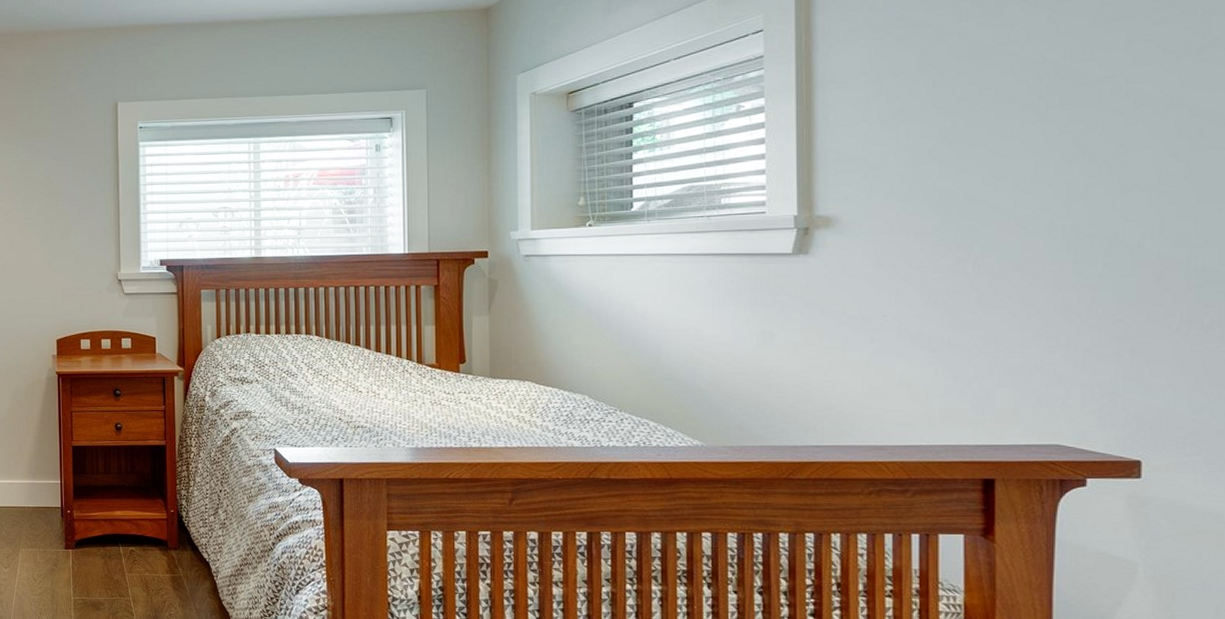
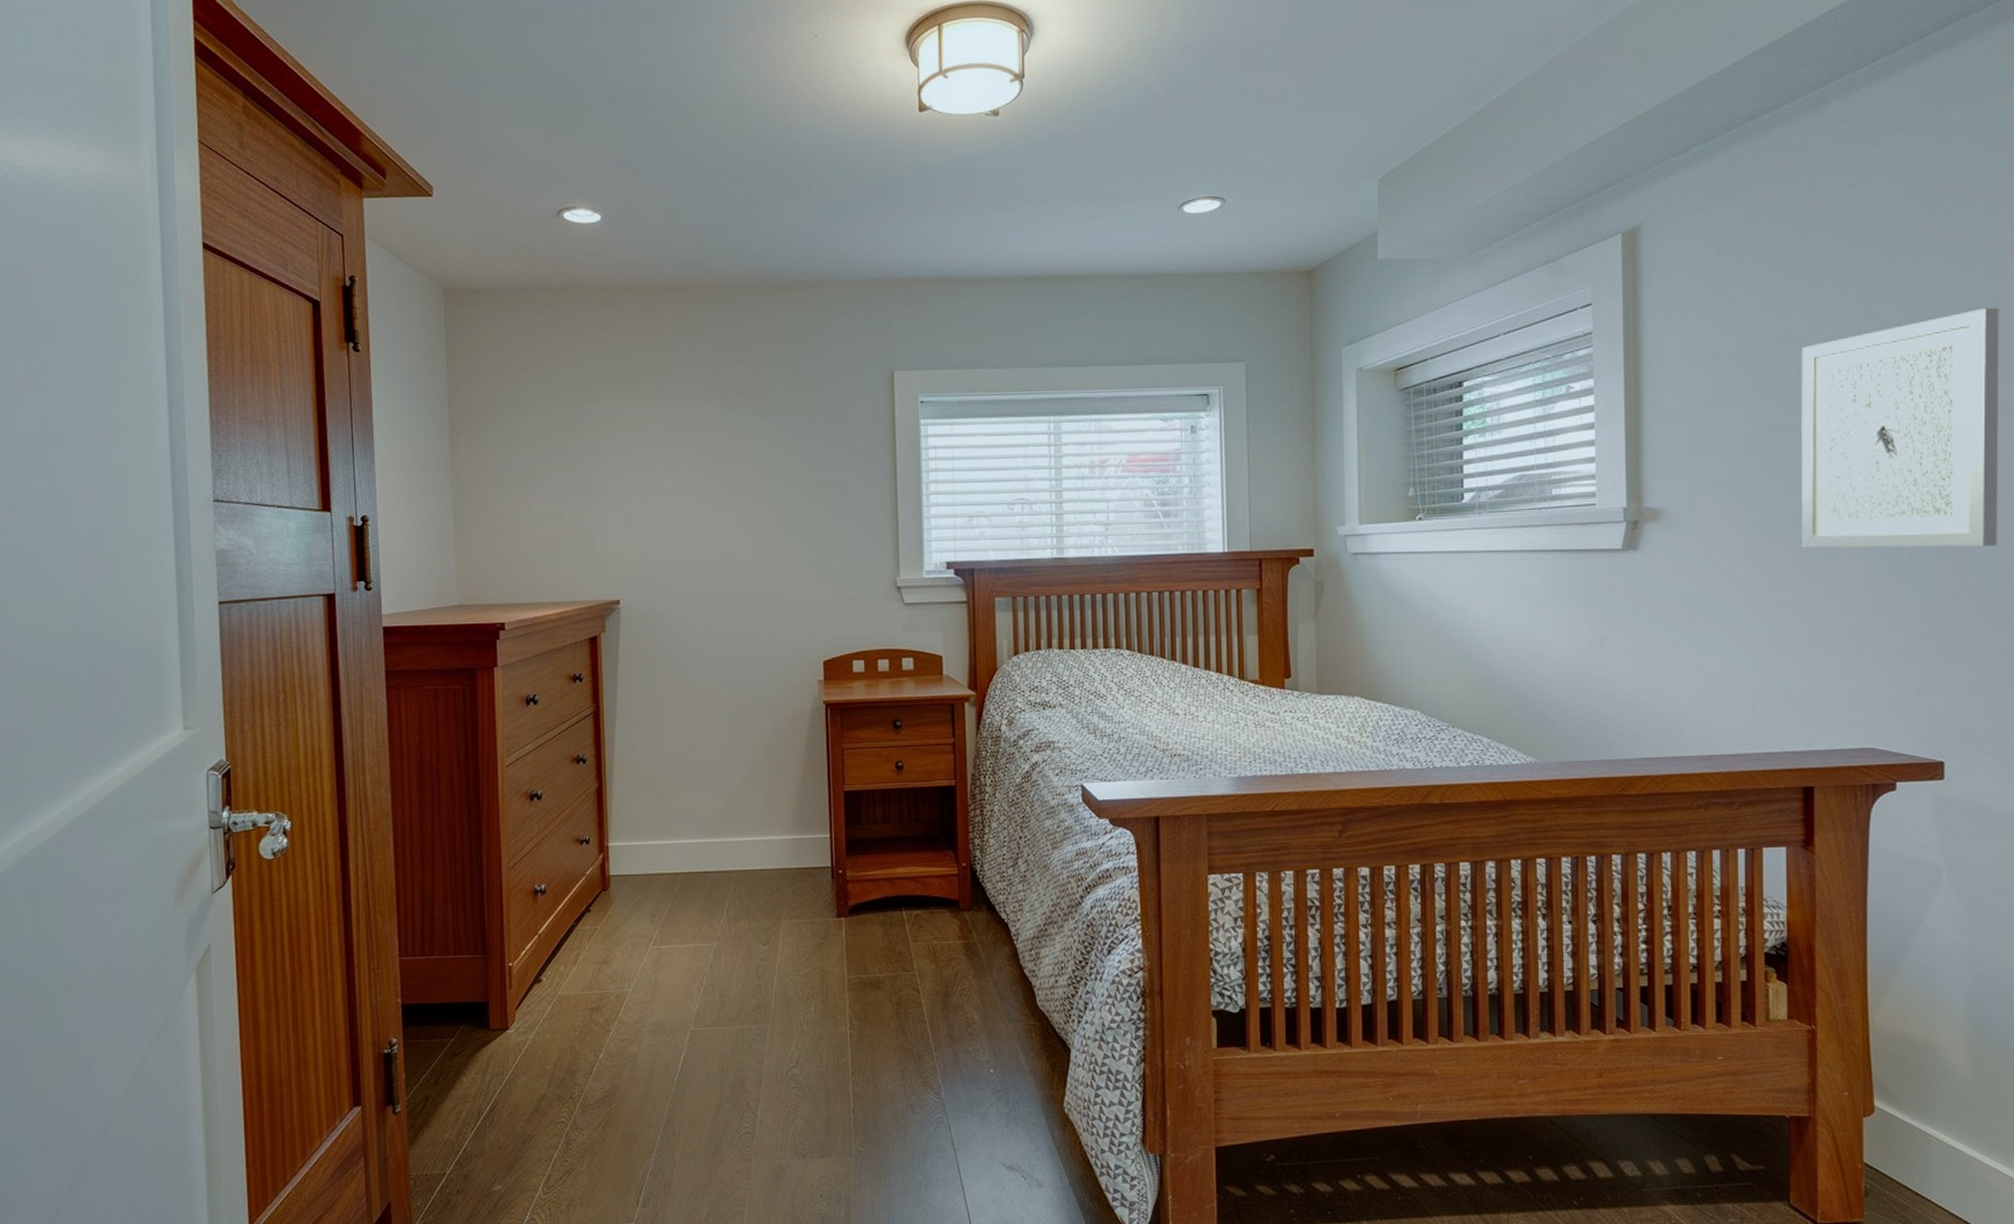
wall art: none [982,21,1209,254] -> present [1800,307,1999,548]

